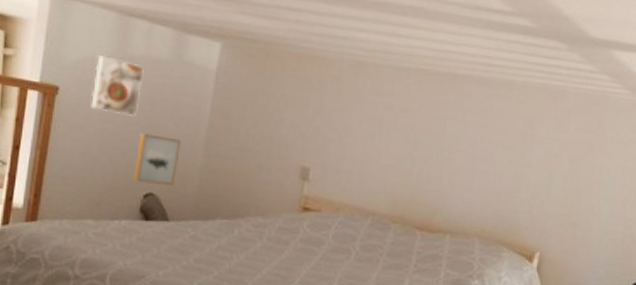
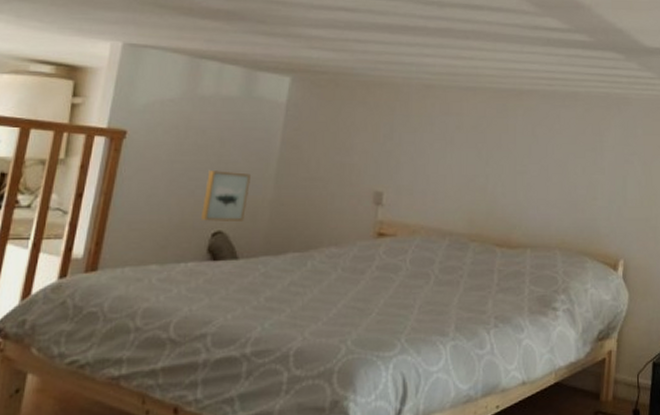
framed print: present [91,55,144,118] -> none [159,97,214,156]

